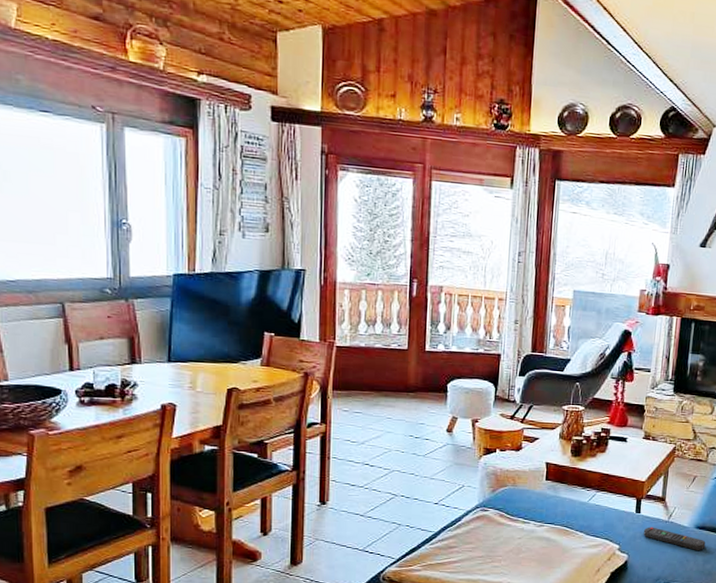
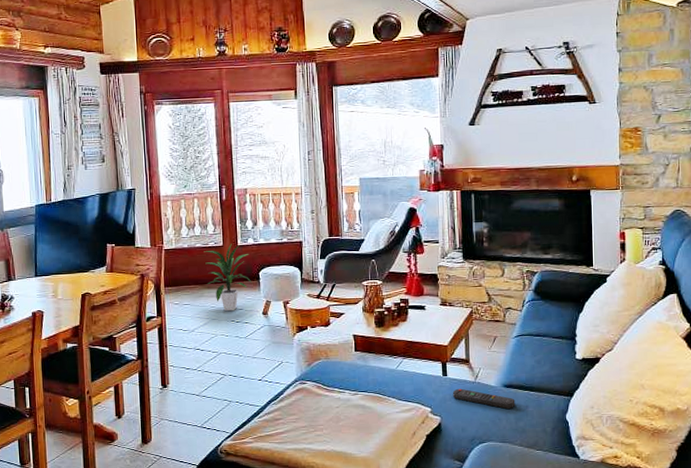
indoor plant: none [384,347,439,424] -> present [204,243,253,311]

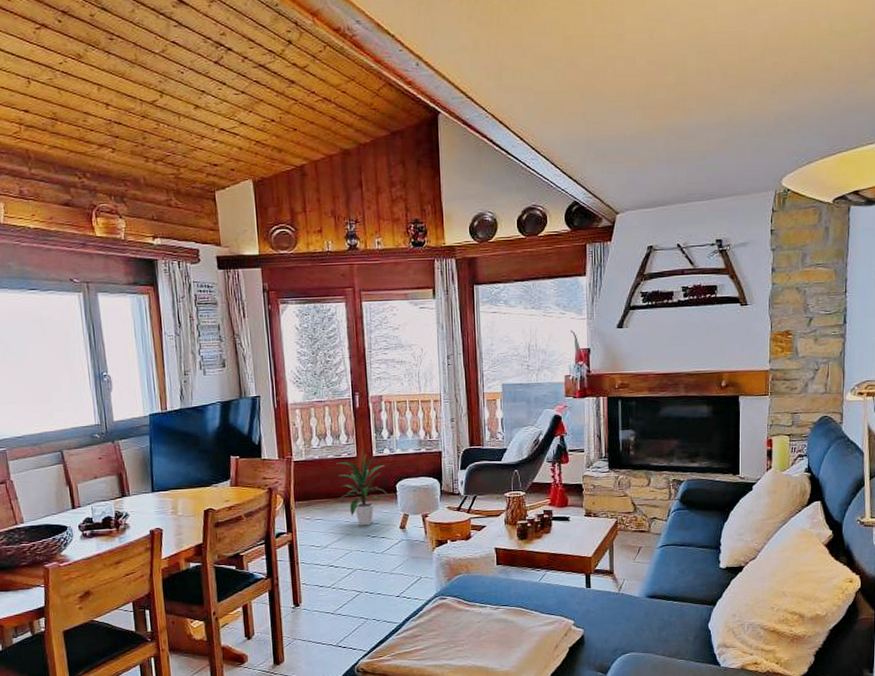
remote control: present [452,388,515,409] -> none [596,600,659,619]

